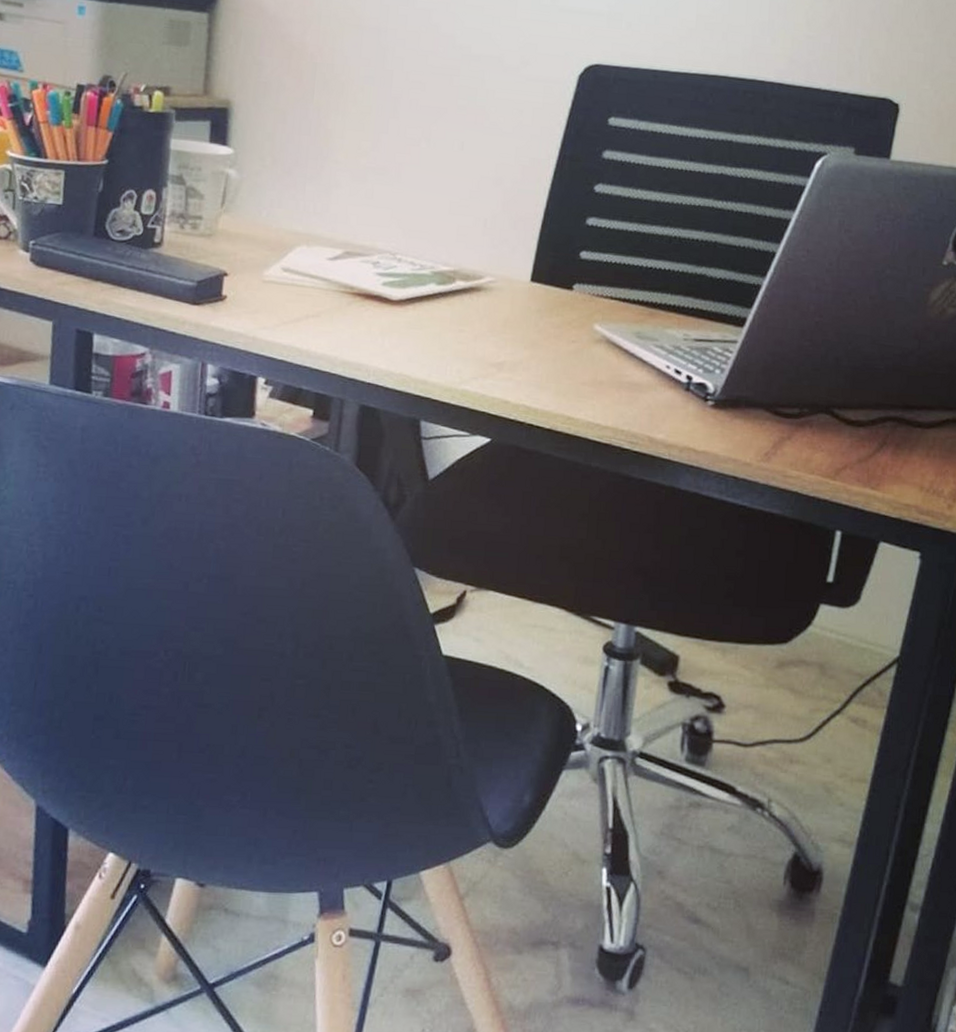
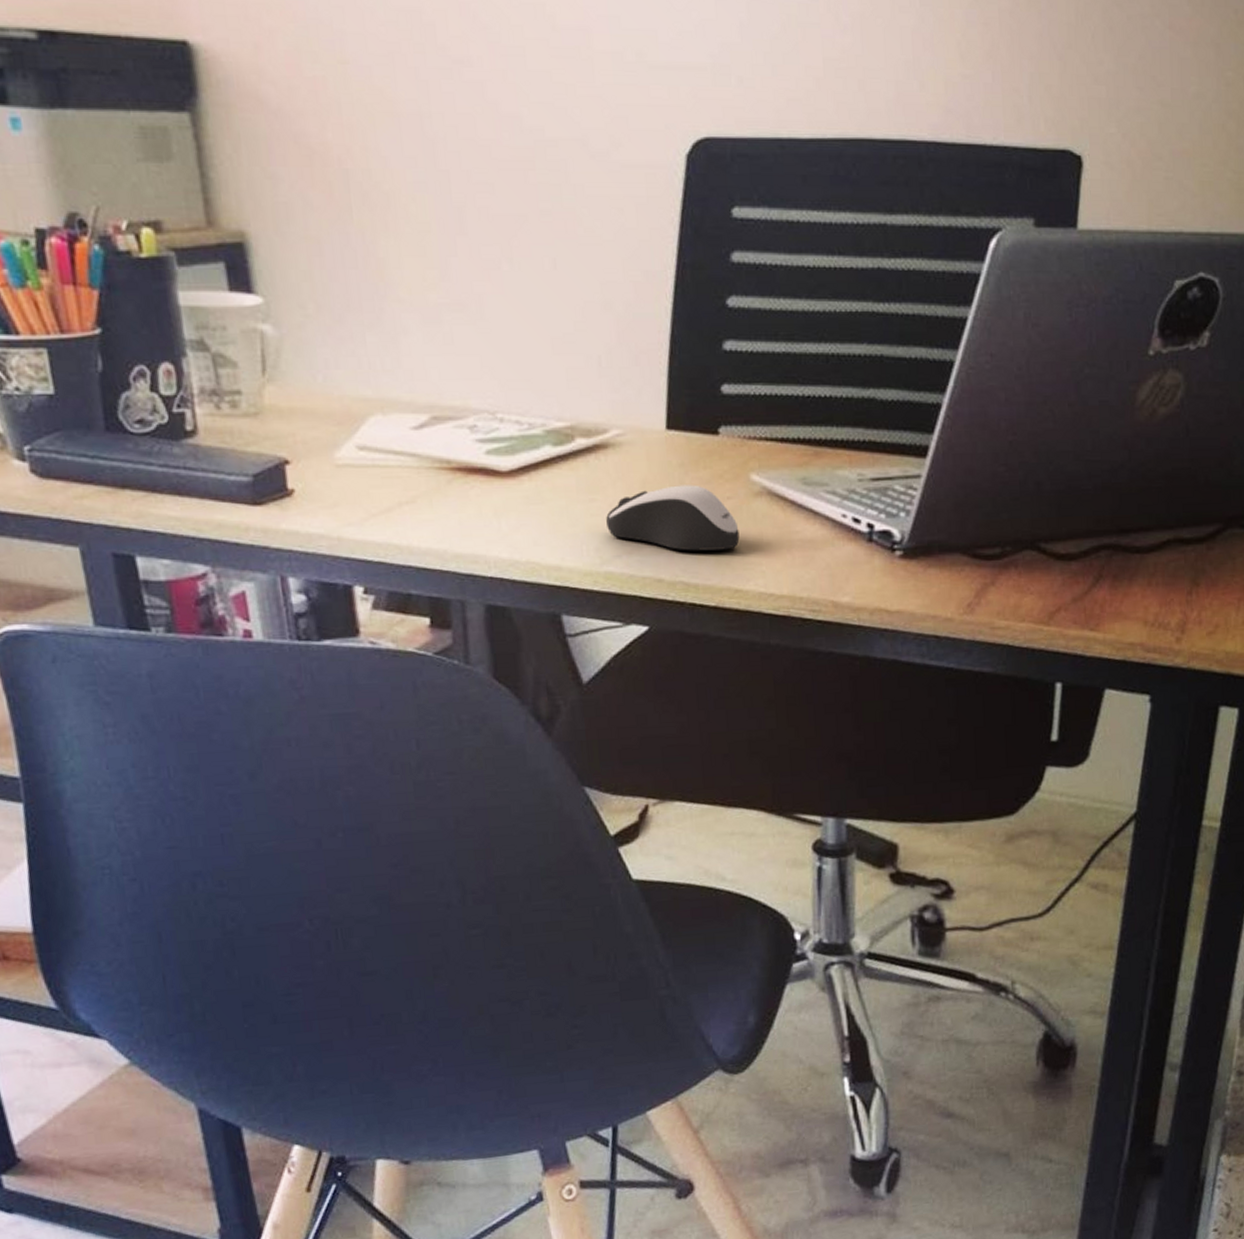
computer mouse: none [470,326,578,384] -> present [606,485,740,551]

